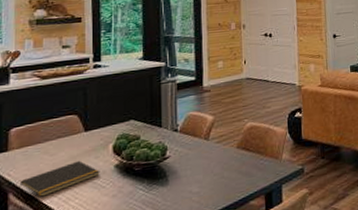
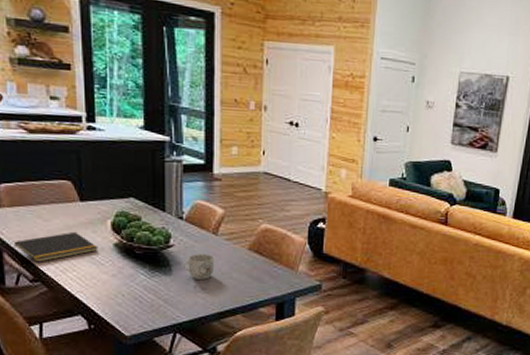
mug: none [178,159,208,185] -> present [182,254,215,279]

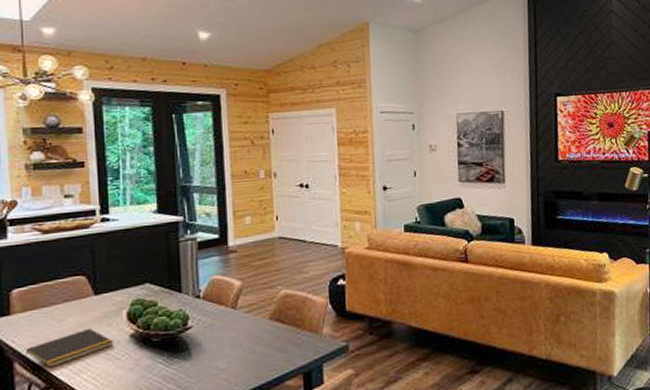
mug: present [182,254,215,279] -> none [202,330,236,360]

